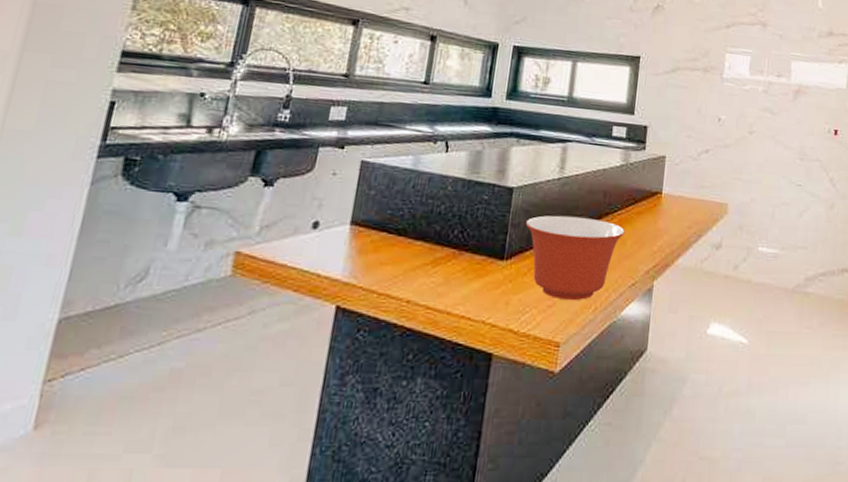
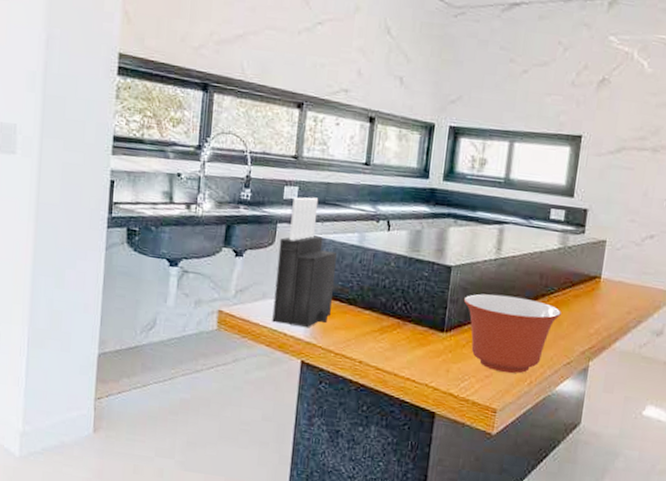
knife block: none [303,117,387,266] -> present [272,197,337,328]

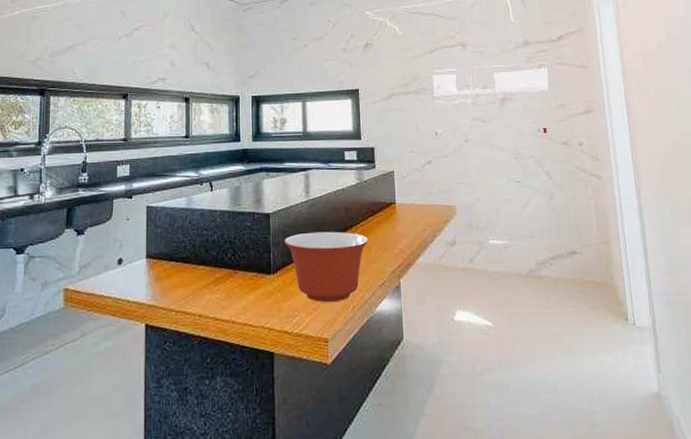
knife block: present [272,197,337,328] -> none [115,172,168,292]

